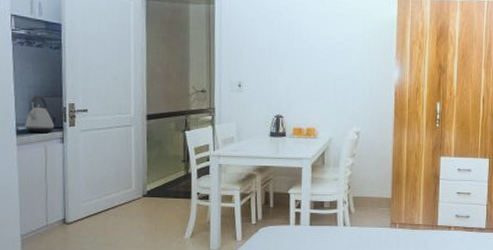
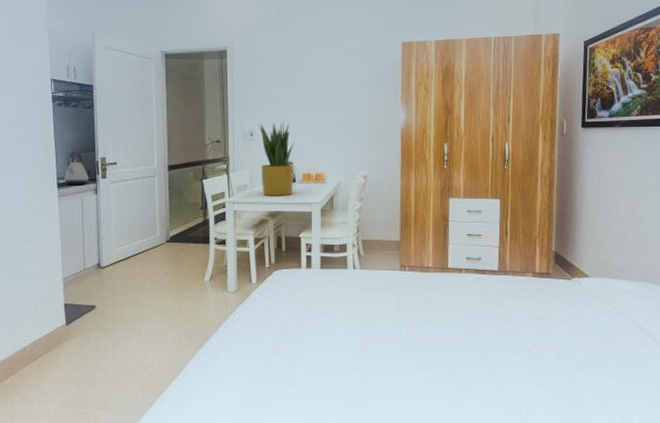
planter: none [247,72,285,151] -> present [258,120,294,196]

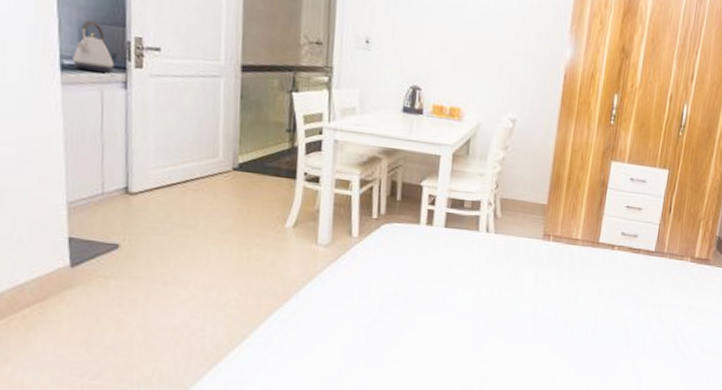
planter: present [258,120,294,196] -> none [376,29,426,131]

